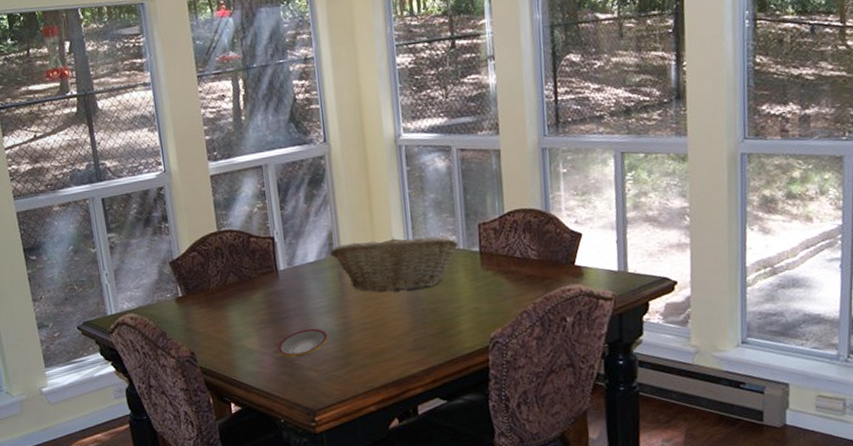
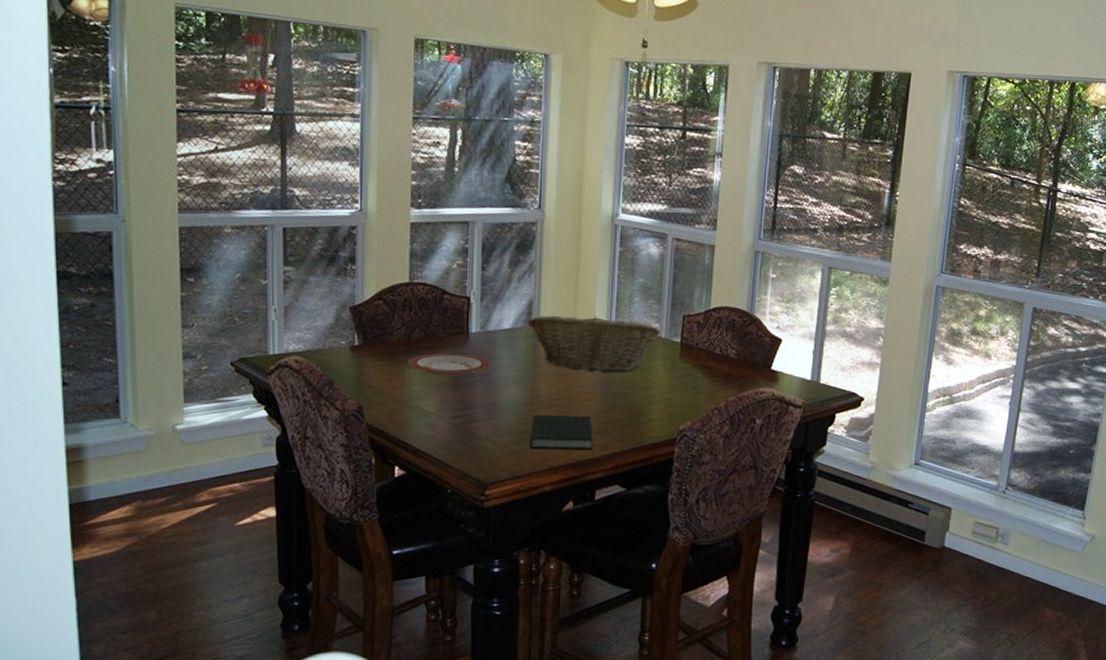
plate: none [227,291,302,315] -> present [408,352,491,376]
plate: present [277,328,327,357] -> none [455,397,511,425]
book: none [348,335,409,373] -> present [530,415,593,451]

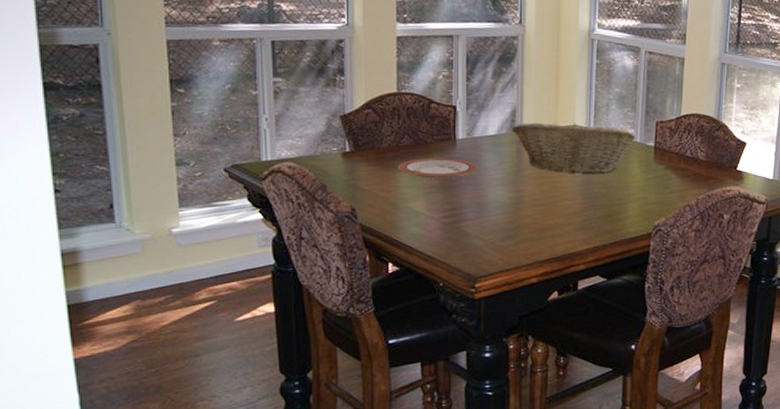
book: present [530,415,593,451] -> none [517,214,575,245]

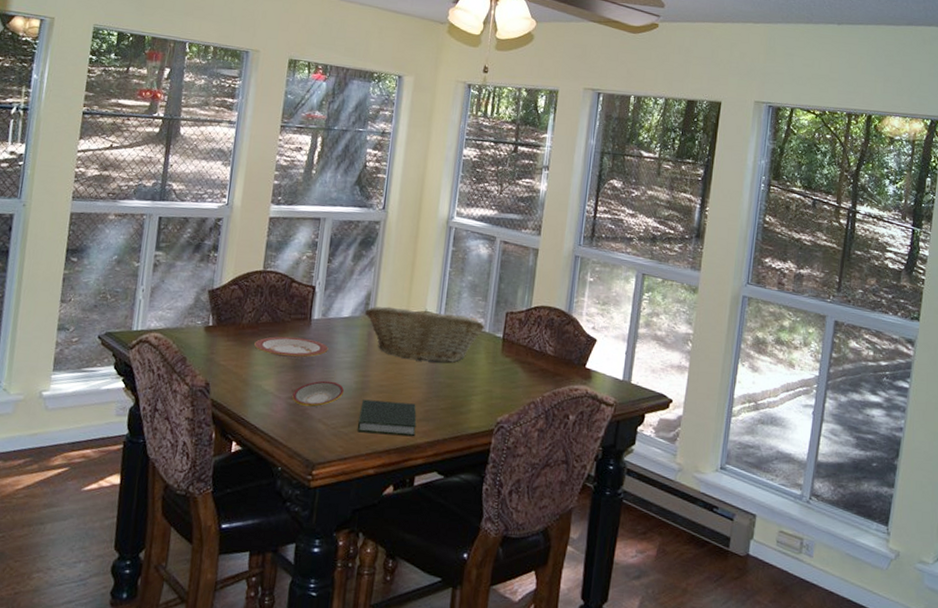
plate: none [445,198,498,224] -> present [292,380,344,407]
book: none [517,214,575,245] -> present [358,399,417,437]

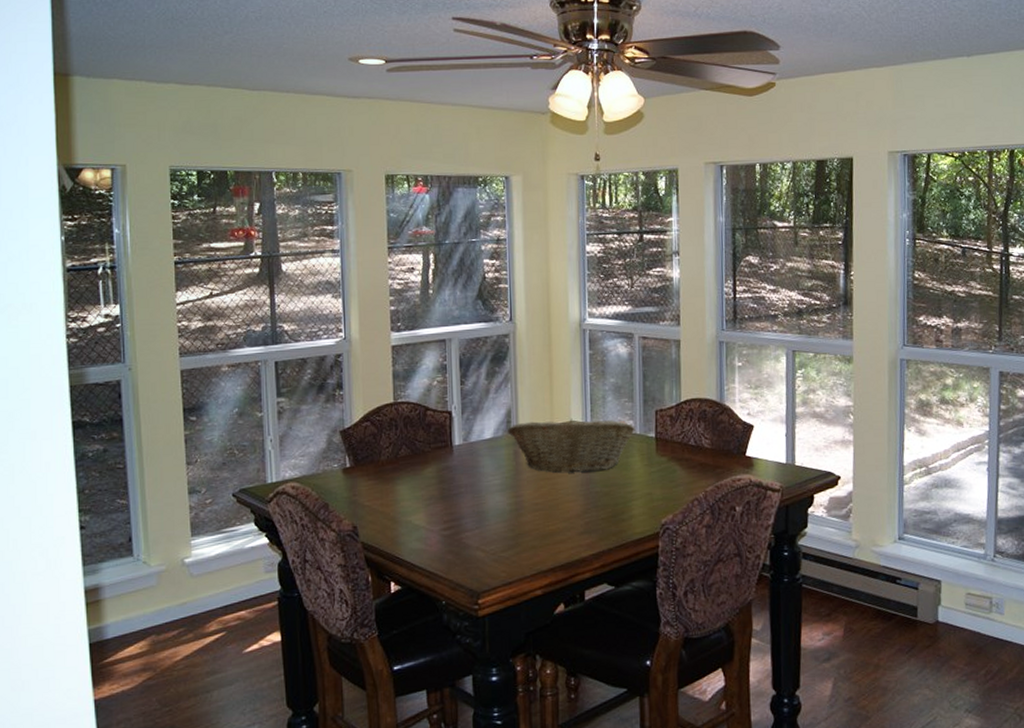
plate: present [254,336,329,359] -> none [397,466,475,490]
plate: present [292,380,344,407] -> none [445,506,498,536]
book: present [358,399,417,437] -> none [518,517,579,555]

